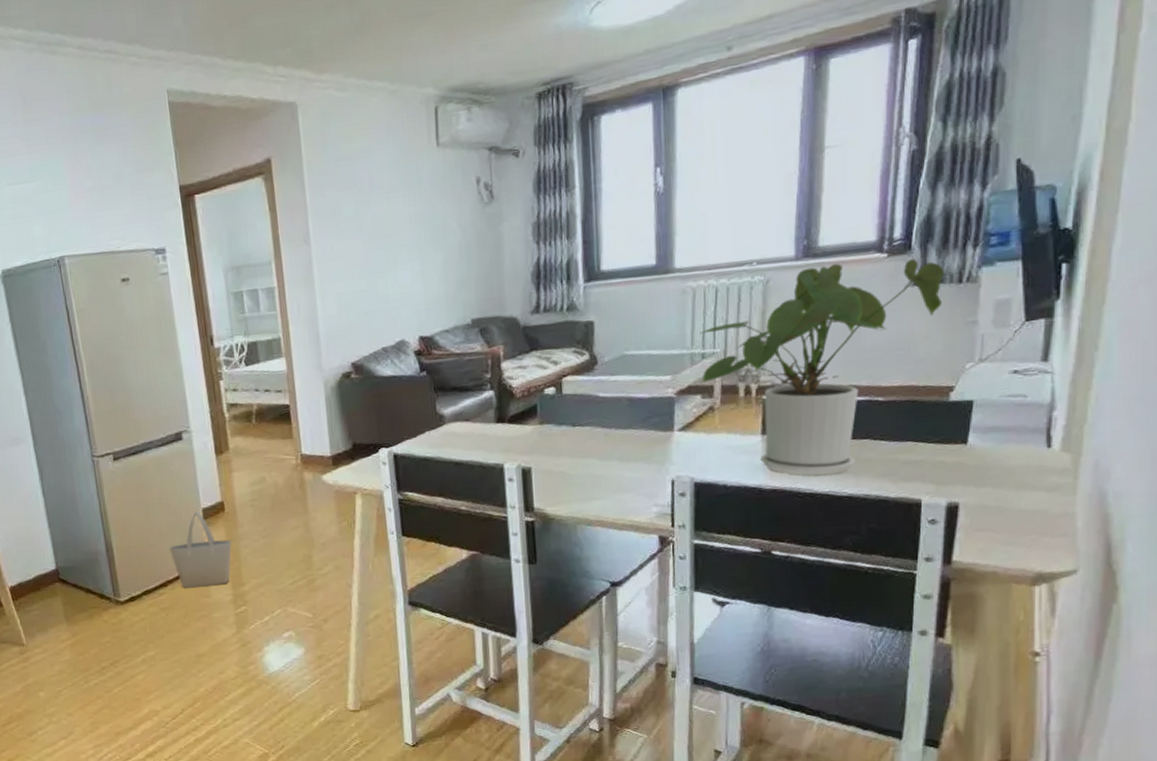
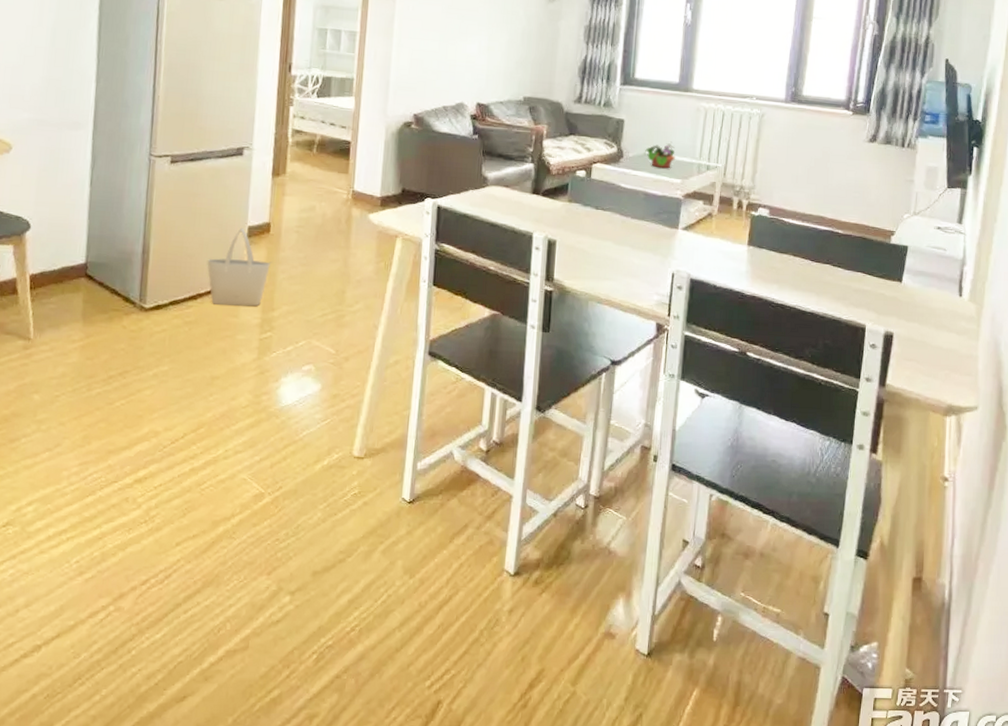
potted flower: none [622,334,661,368] -> present [644,141,676,169]
house plant: present [700,259,944,476] -> none [703,111,892,291]

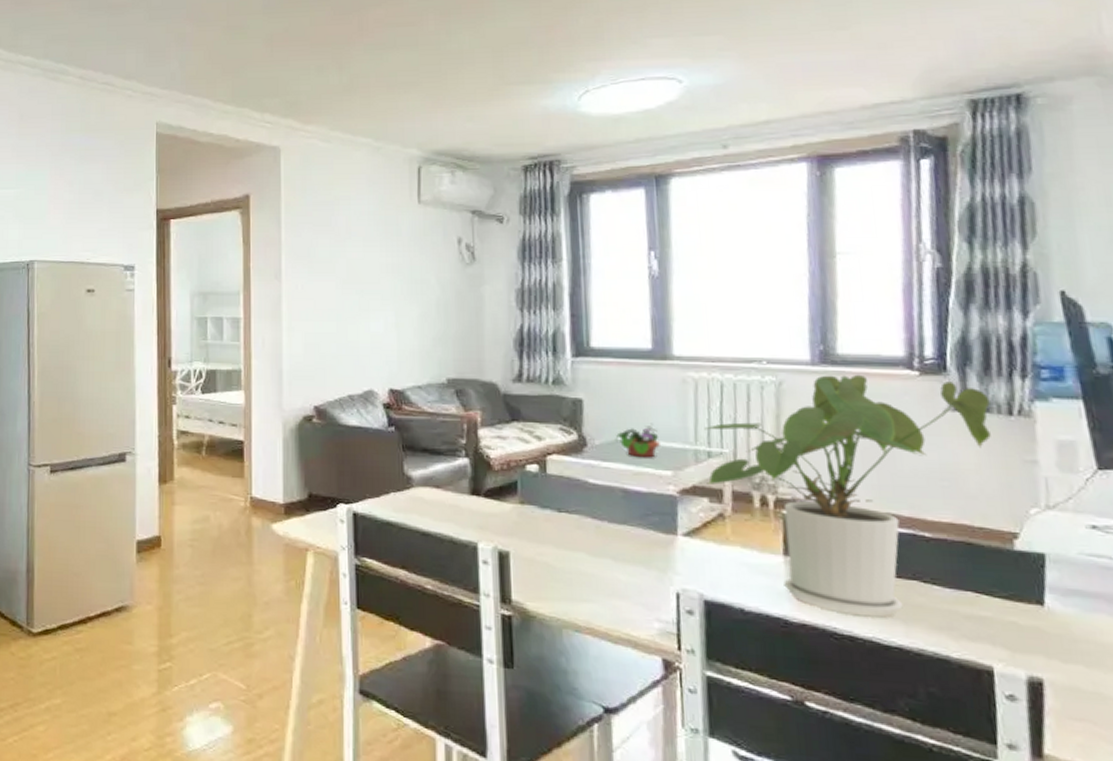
shopping bag: present [207,228,273,307] -> none [95,542,167,632]
house plant: none [703,111,892,291] -> present [704,374,991,618]

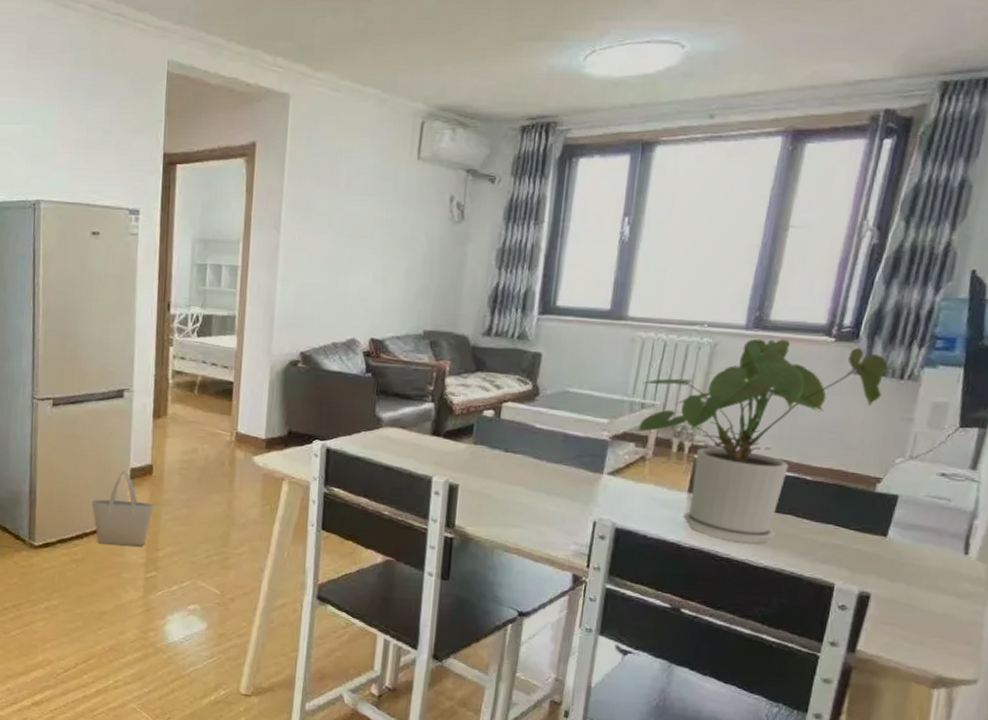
shopping bag: none [95,542,167,632] -> present [91,469,156,547]
potted flower: present [615,423,660,458] -> none [564,376,604,408]

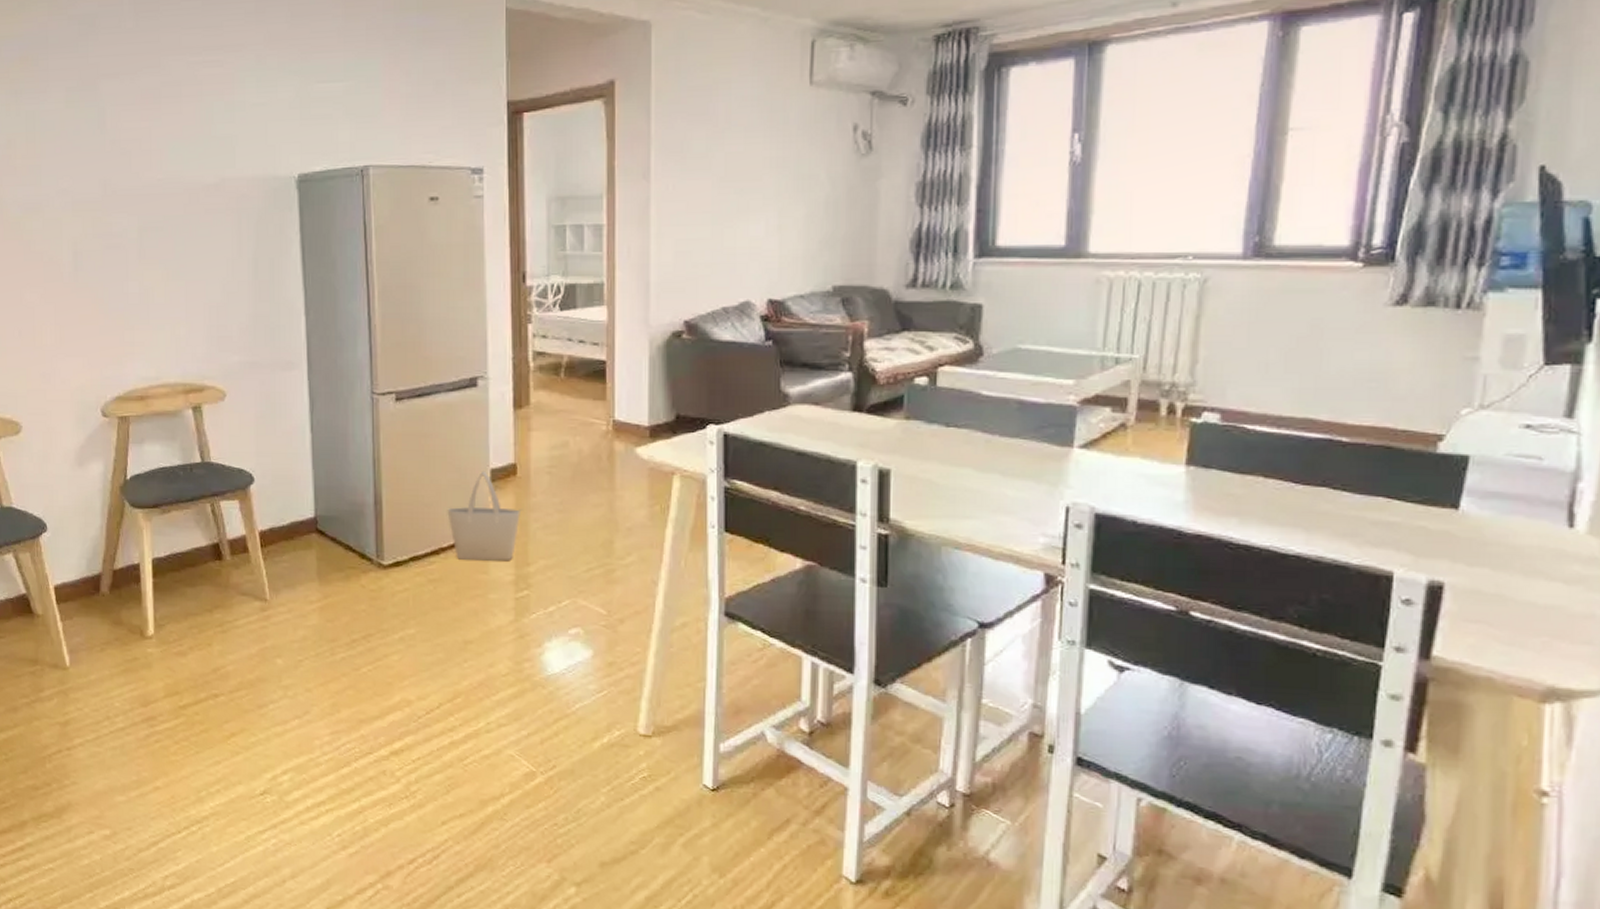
house plant: present [636,338,888,544] -> none [1111,267,1438,526]

